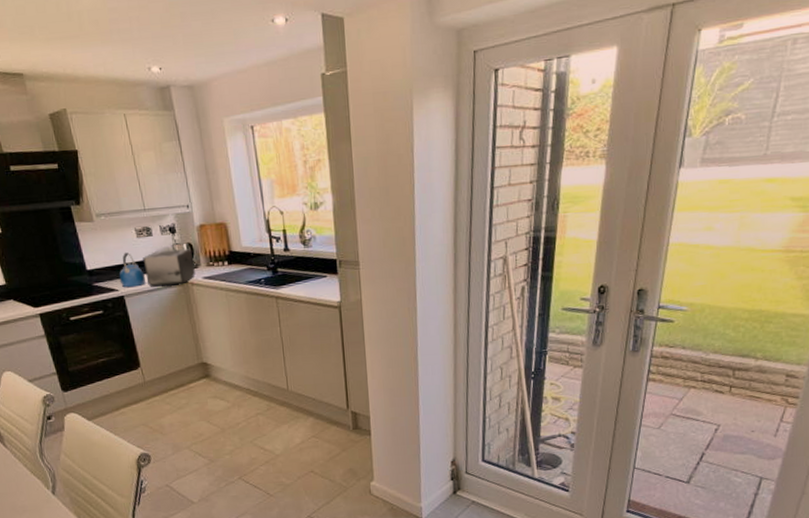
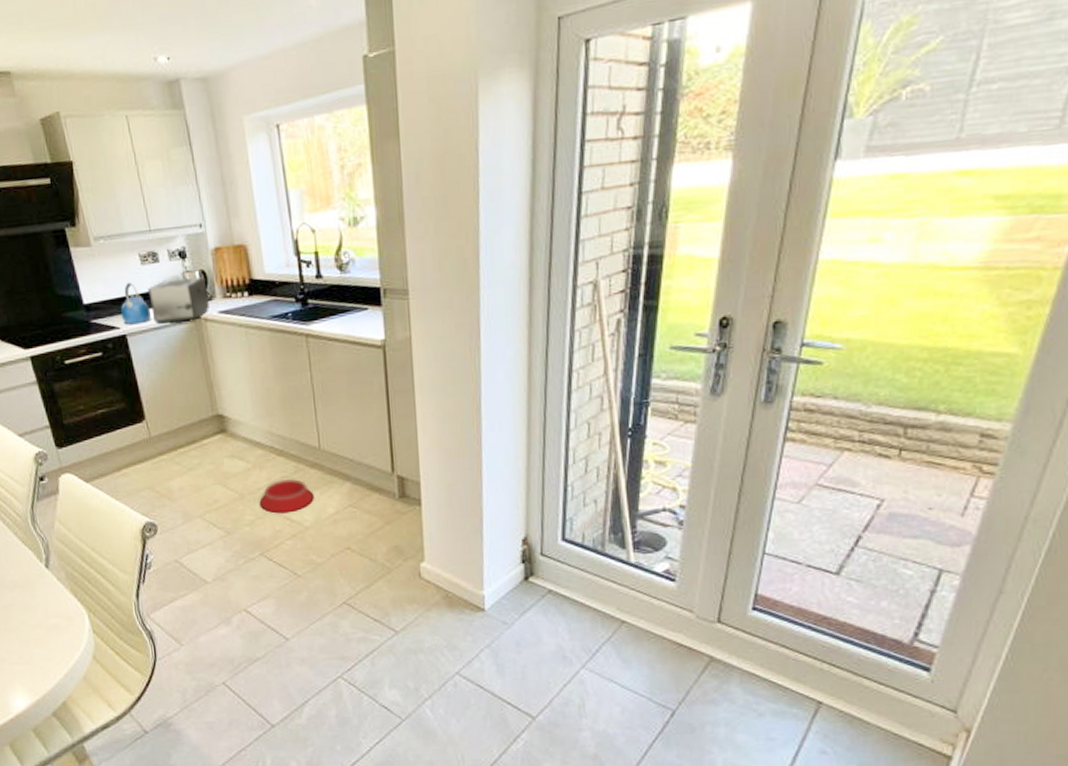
pet bowl: none [238,414,285,444] -> present [259,478,316,514]

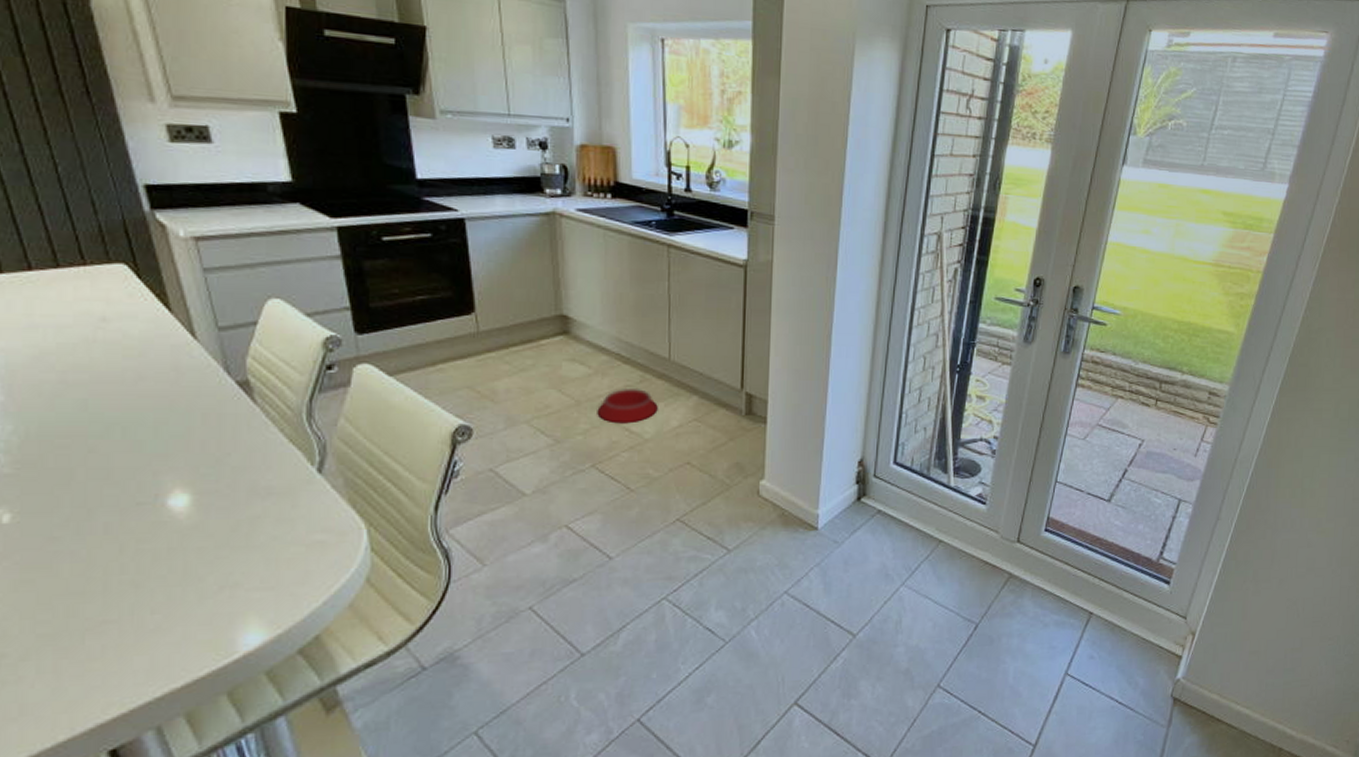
kettle: present [120,282,151,325] -> none [461,164,497,209]
toaster: present [148,277,210,324] -> none [498,168,567,215]

